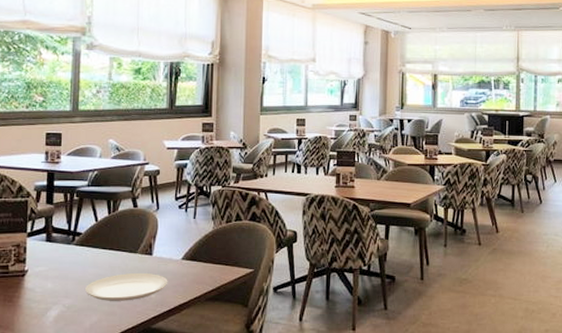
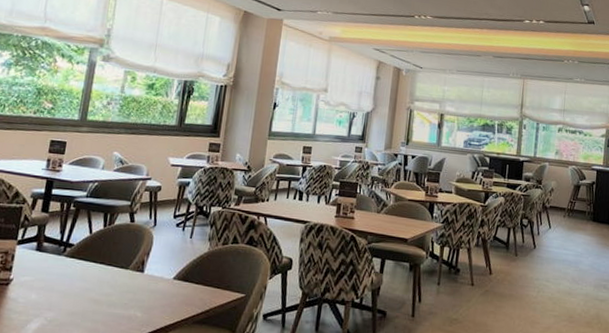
plate: present [85,273,168,301] -> none [70,289,157,318]

